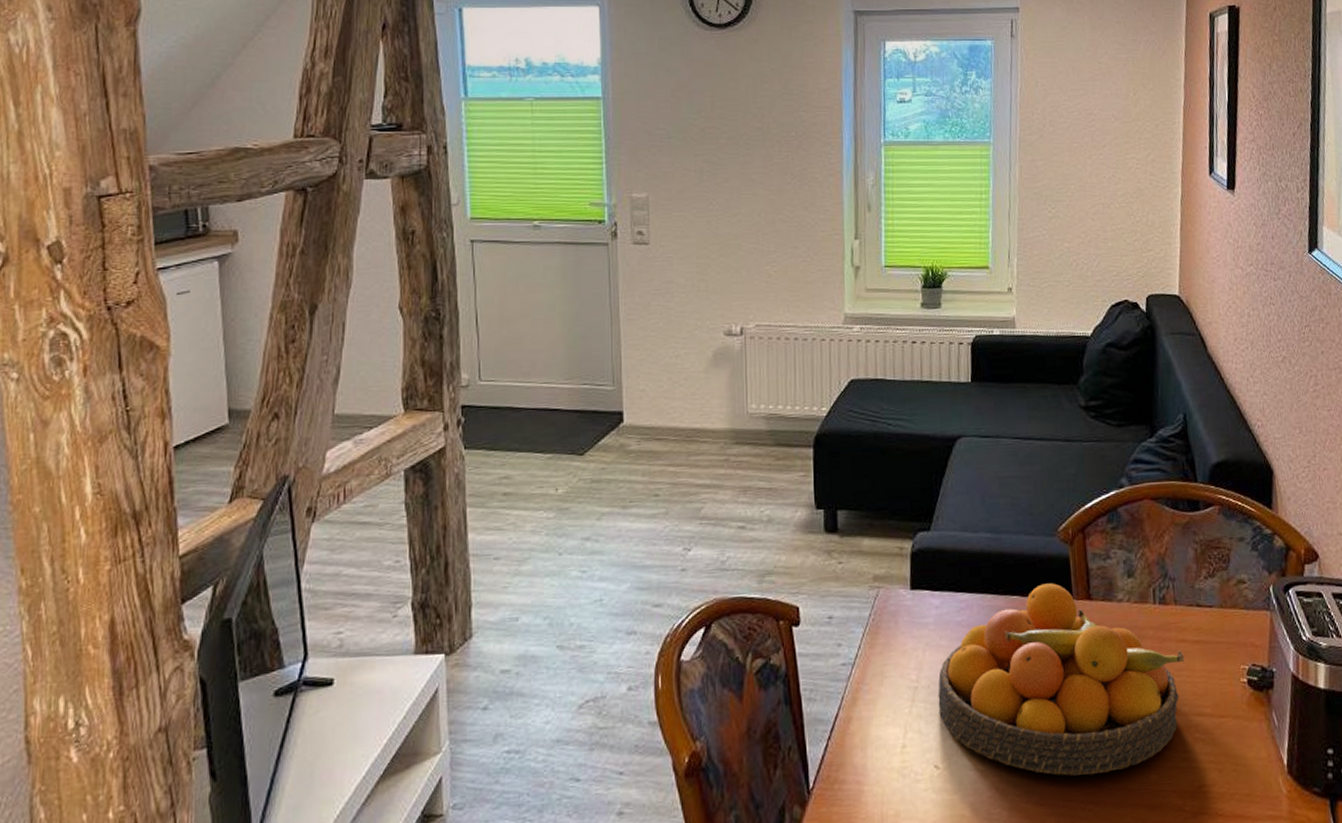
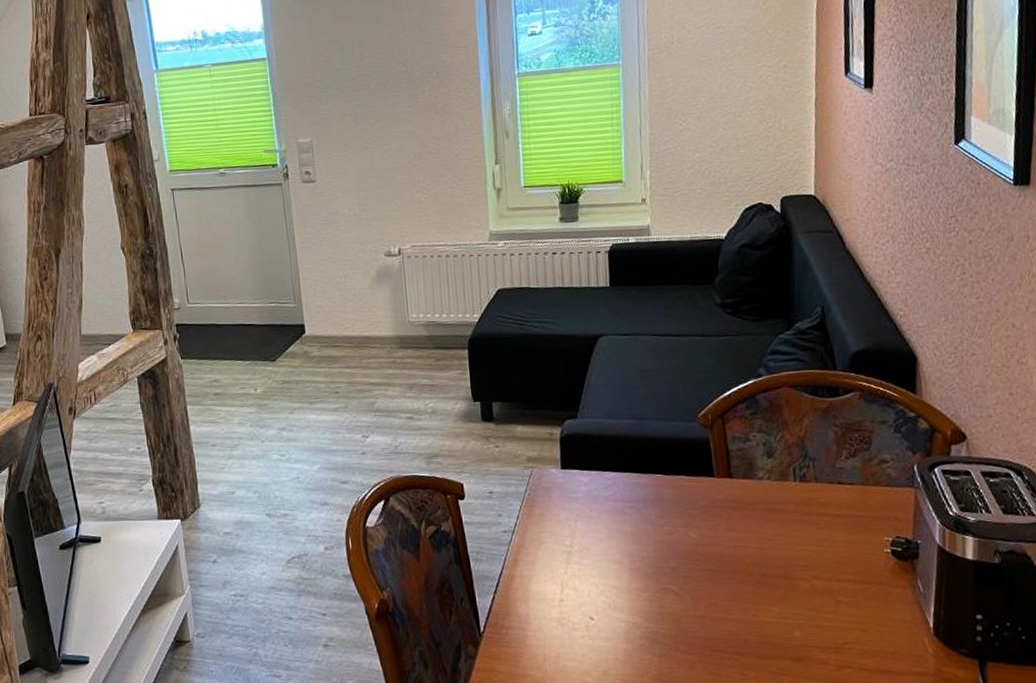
fruit bowl: present [938,583,1185,776] -> none [590,463,826,630]

